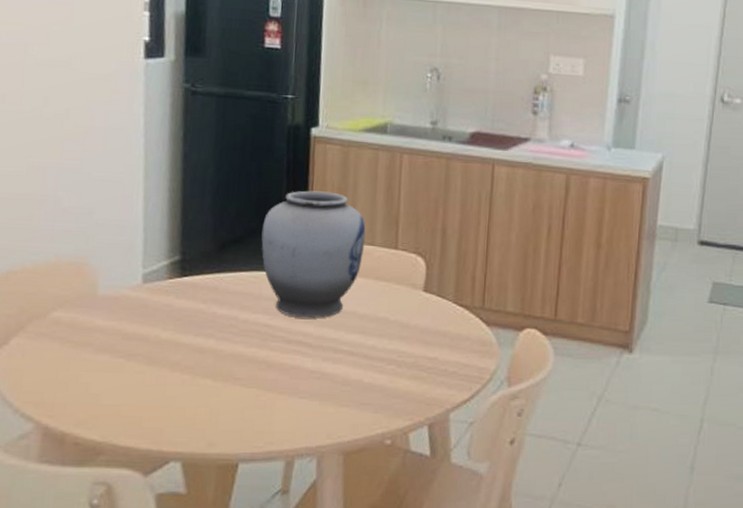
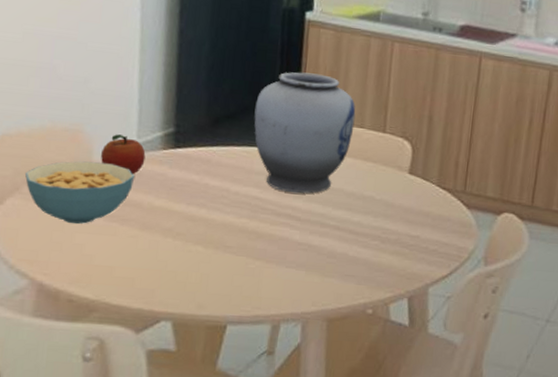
cereal bowl: none [30,295,140,361] -> present [25,161,134,224]
fruit: none [106,265,152,307] -> present [101,134,146,175]

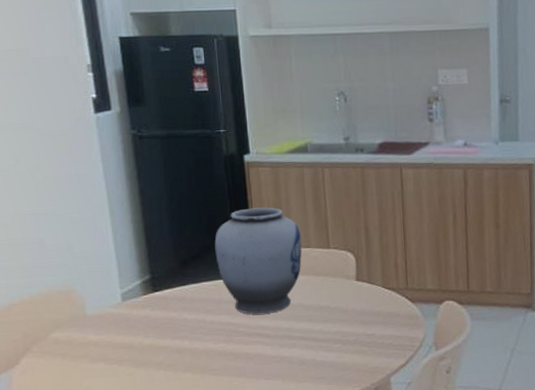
cereal bowl: present [25,161,134,224] -> none [33,314,124,371]
fruit: present [101,134,146,175] -> none [92,288,130,321]

